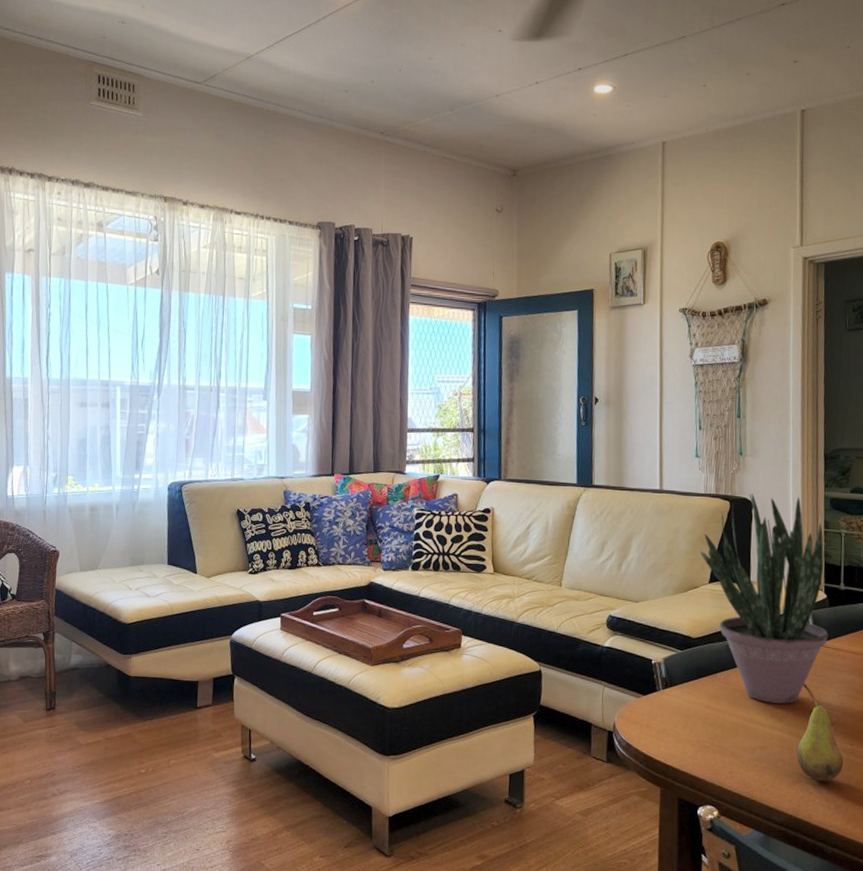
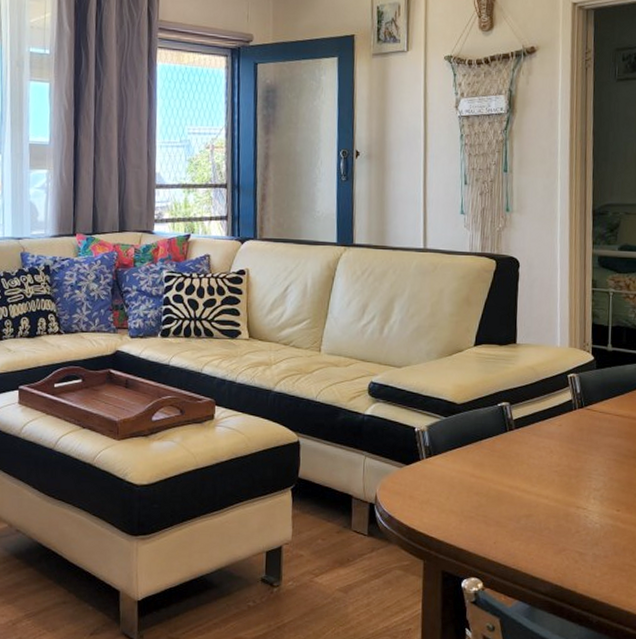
potted plant: present [701,493,828,704] -> none [466,252,595,470]
fruit: present [796,683,844,782] -> none [562,449,610,550]

